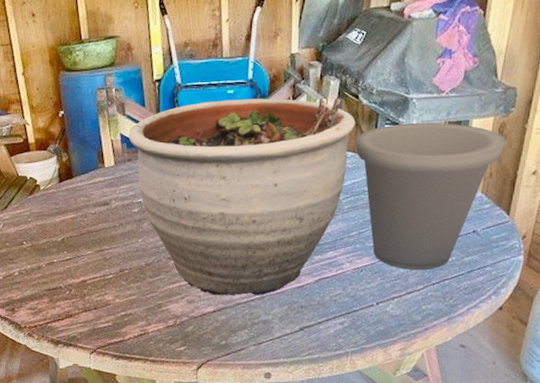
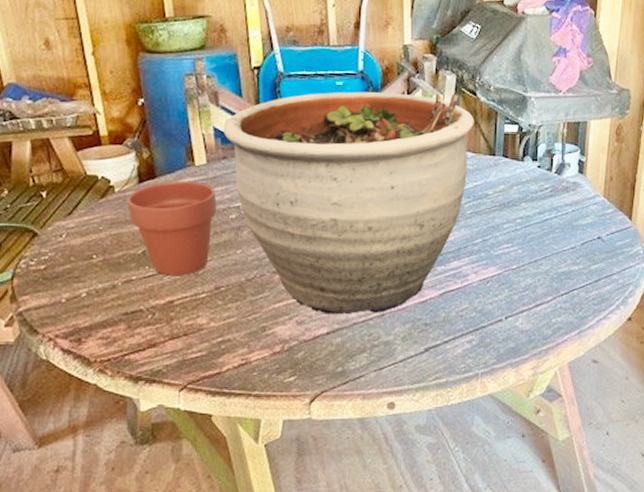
flower pot: none [50,180,123,260] -> present [127,180,217,276]
flowerpot: present [355,122,506,270] -> none [475,122,624,280]

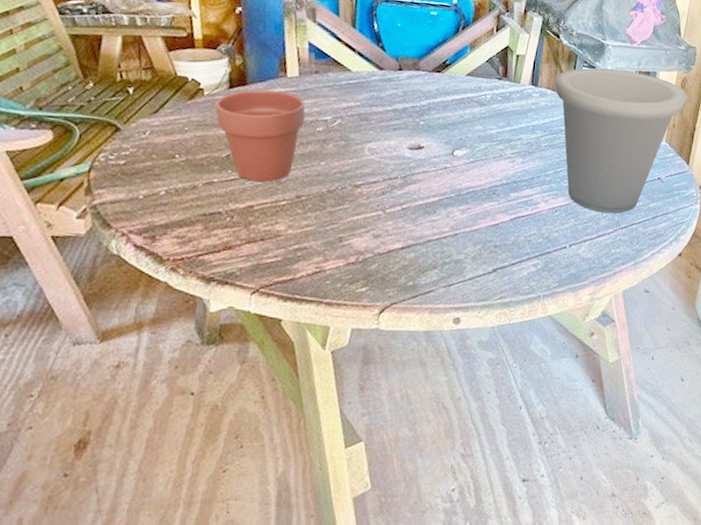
planter pot: present [223,91,474,315] -> none [317,19,556,232]
flowerpot: none [475,122,624,280] -> present [555,67,687,214]

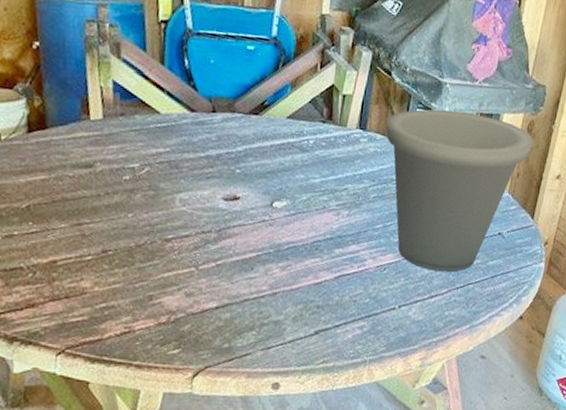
flower pot: present [215,89,306,183] -> none [13,134,111,236]

